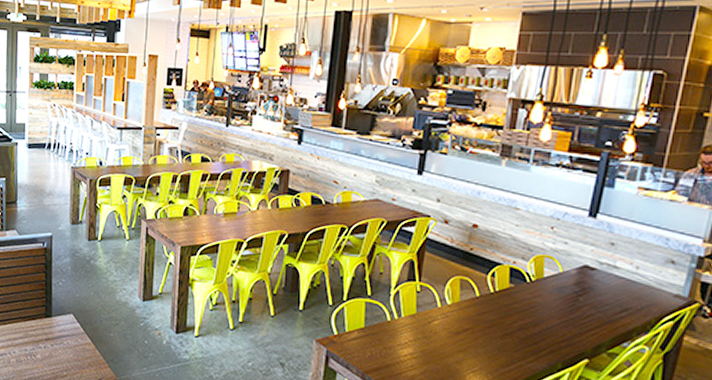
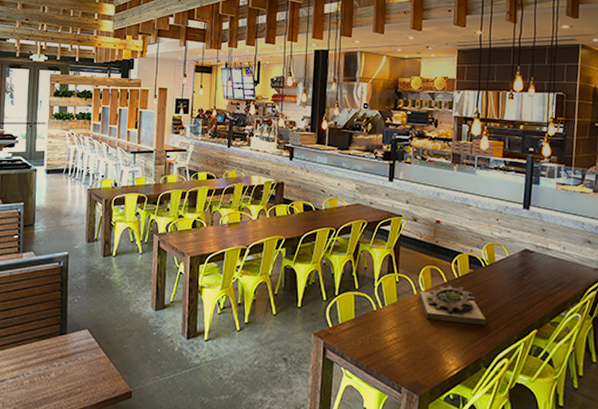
succulent planter: none [443,300,524,349] -> present [419,286,486,325]

